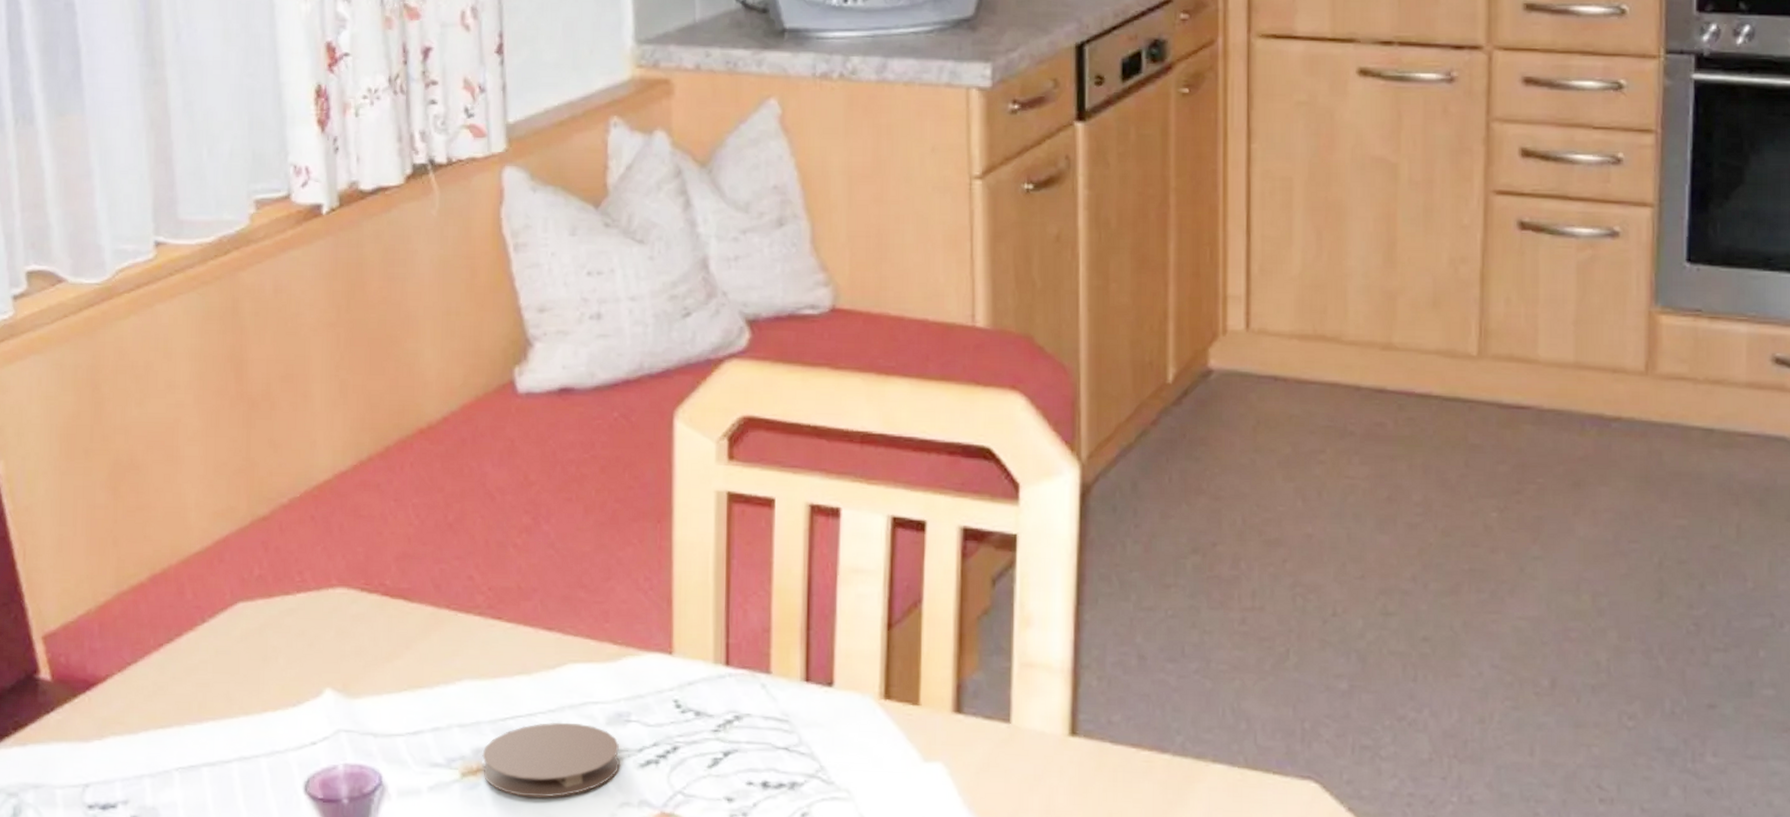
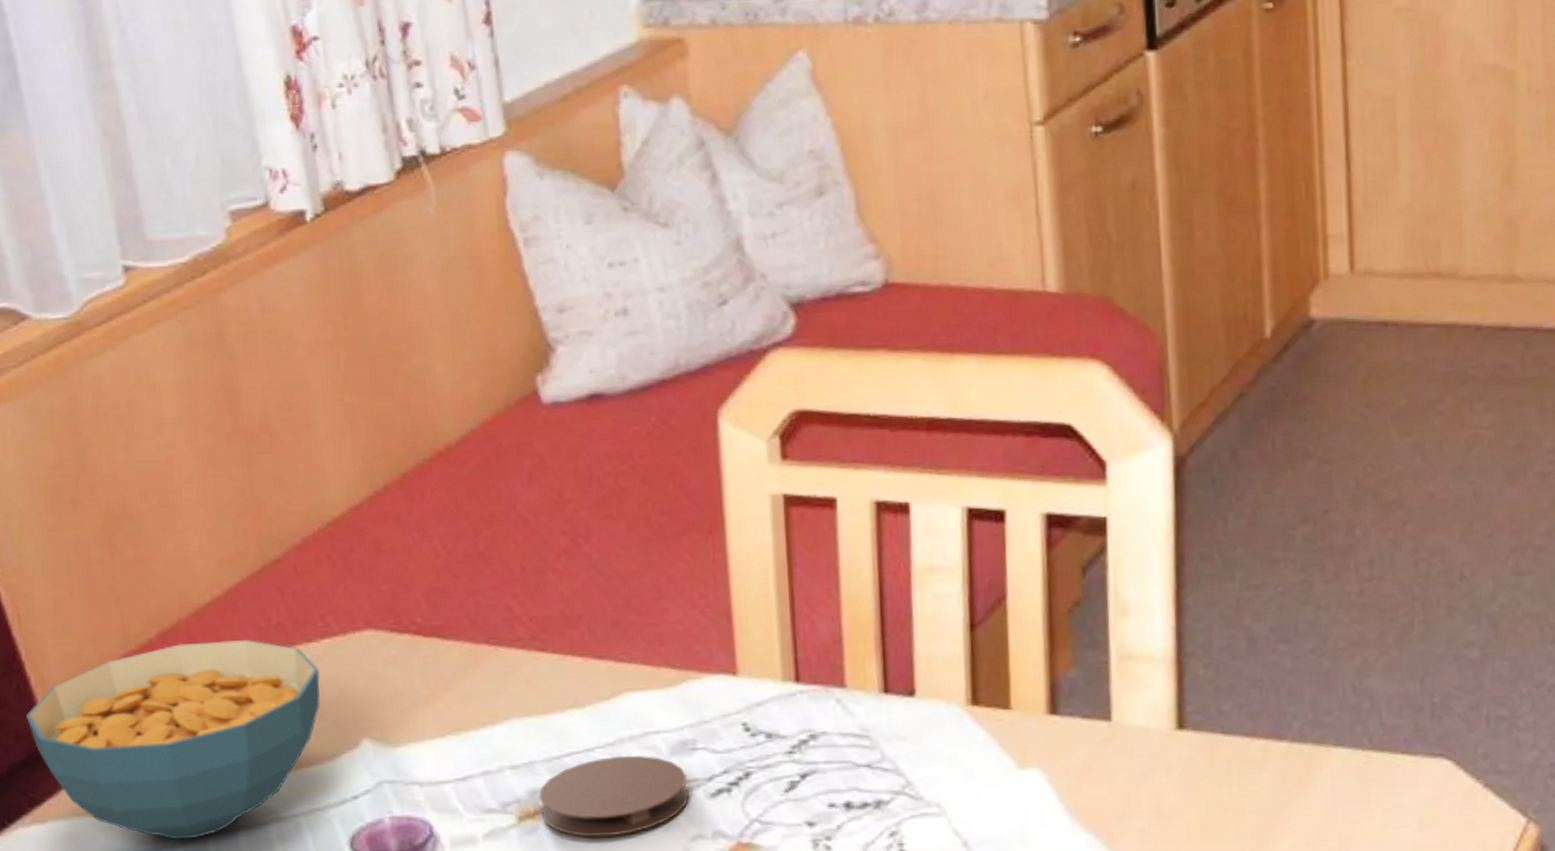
cereal bowl: none [20,587,293,771] -> present [26,639,320,840]

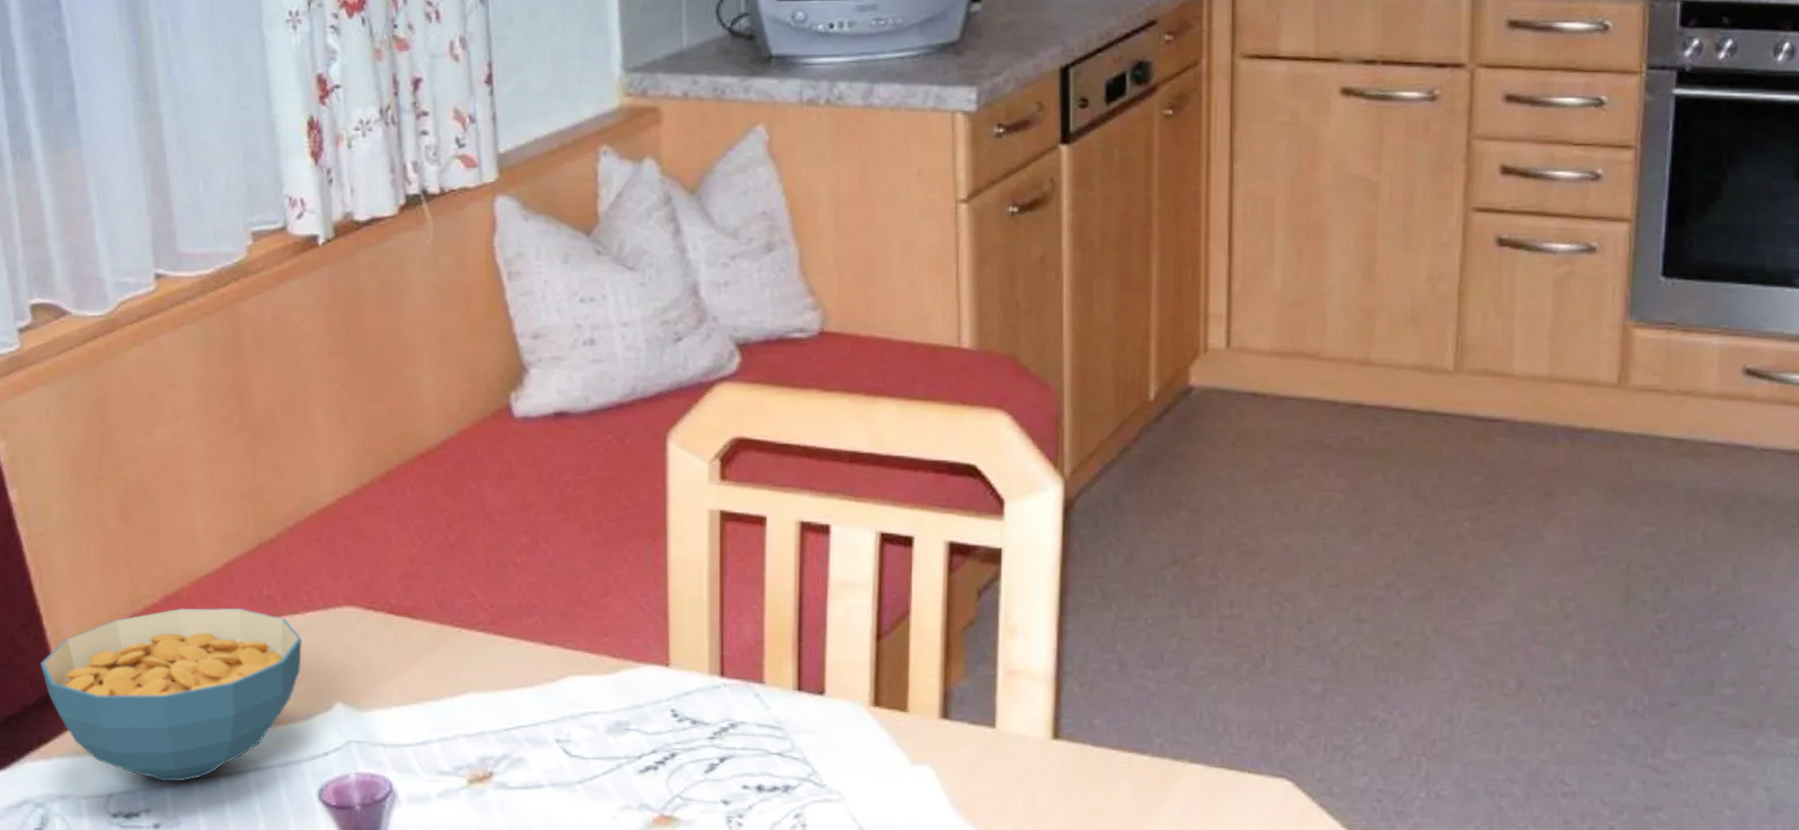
coaster: present [539,755,689,837] -> none [488,731,620,803]

